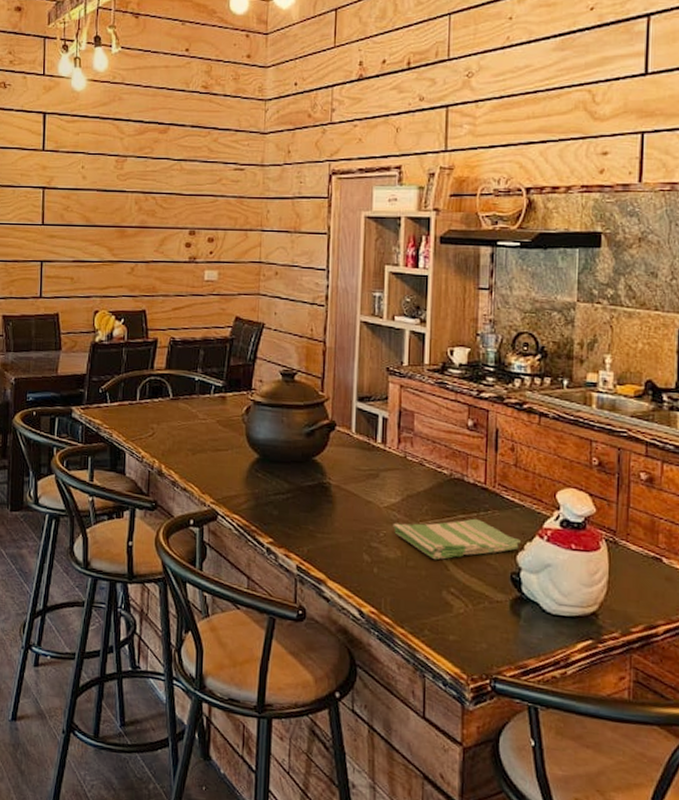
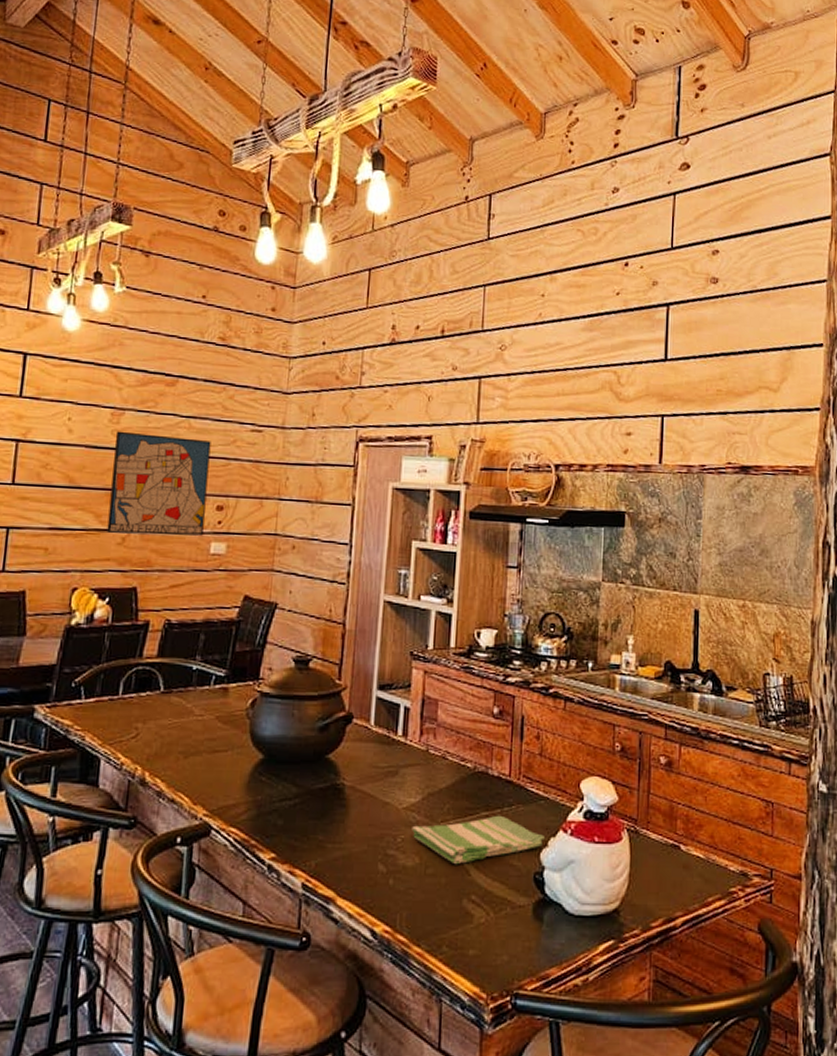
wall art: none [119,175,200,265] -> present [107,431,211,536]

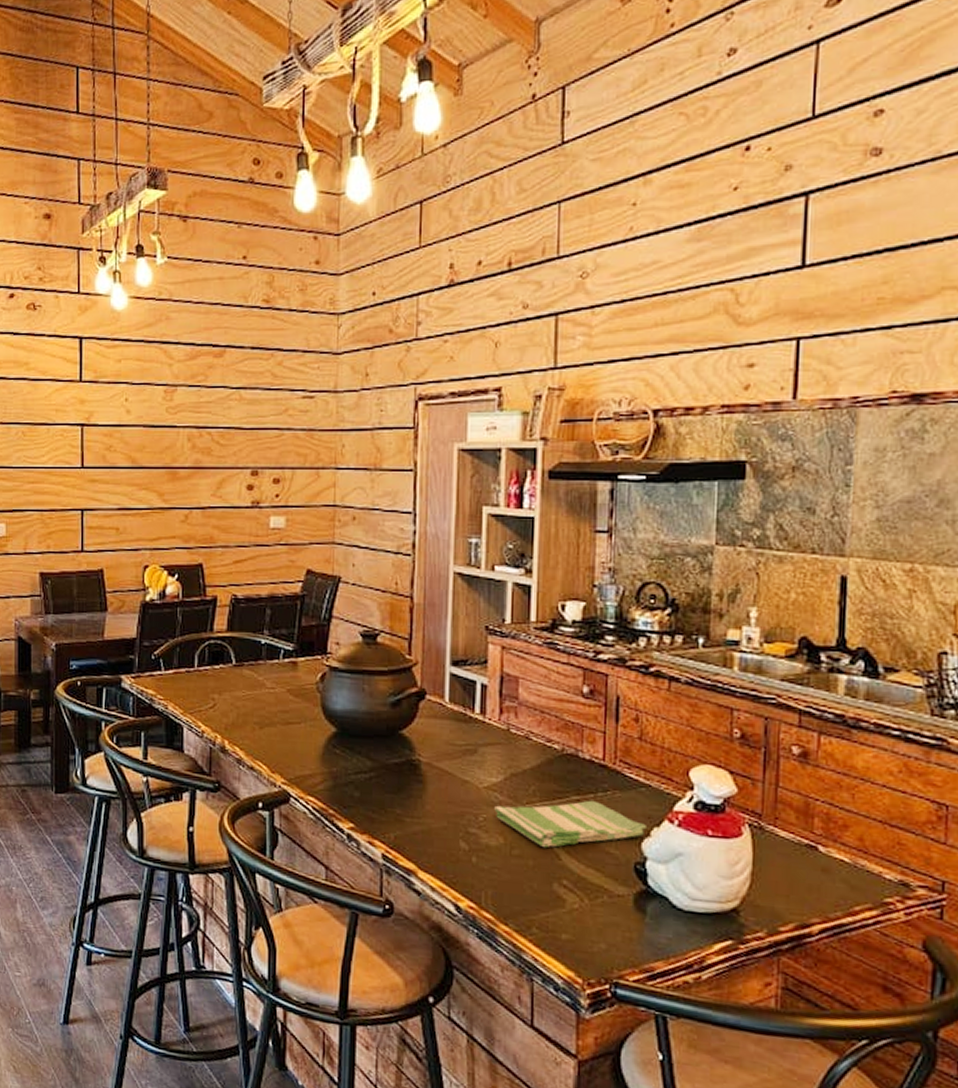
wall art: present [107,431,211,536] -> none [170,408,263,511]

